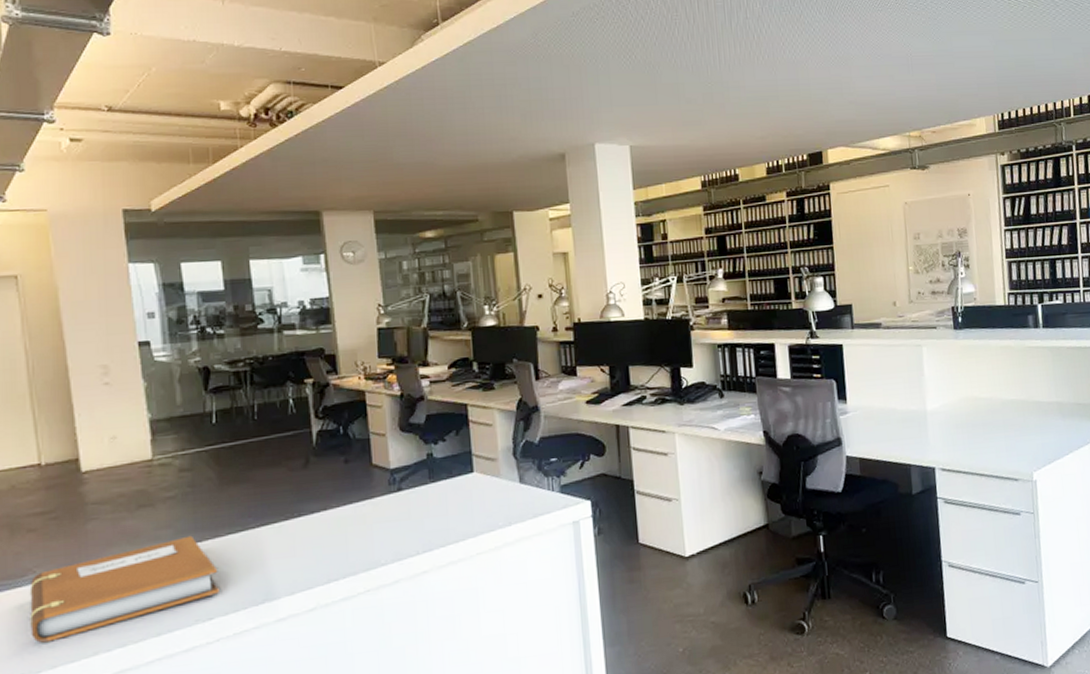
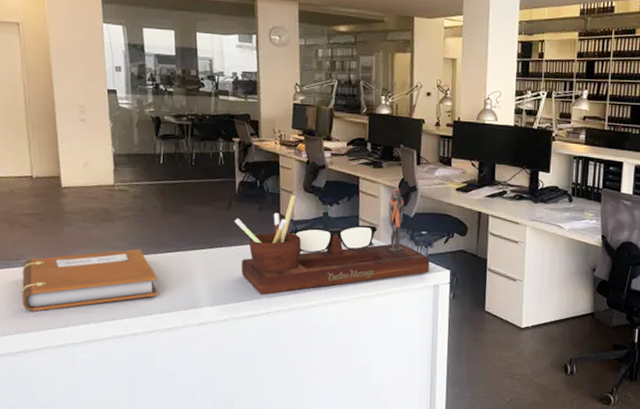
desk organizer: none [314,411,565,570] -> present [234,188,430,295]

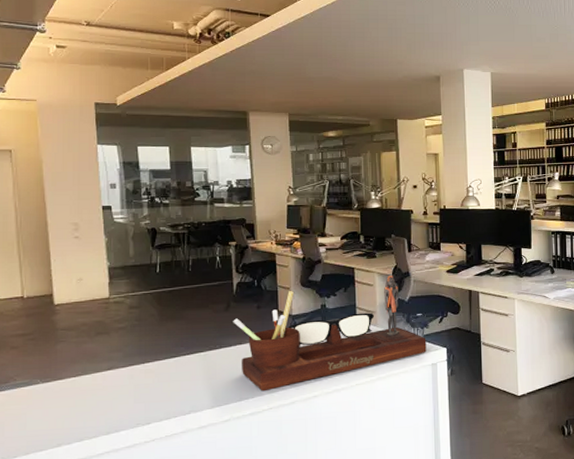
notebook: present [22,248,158,312] -> none [10,358,156,435]

